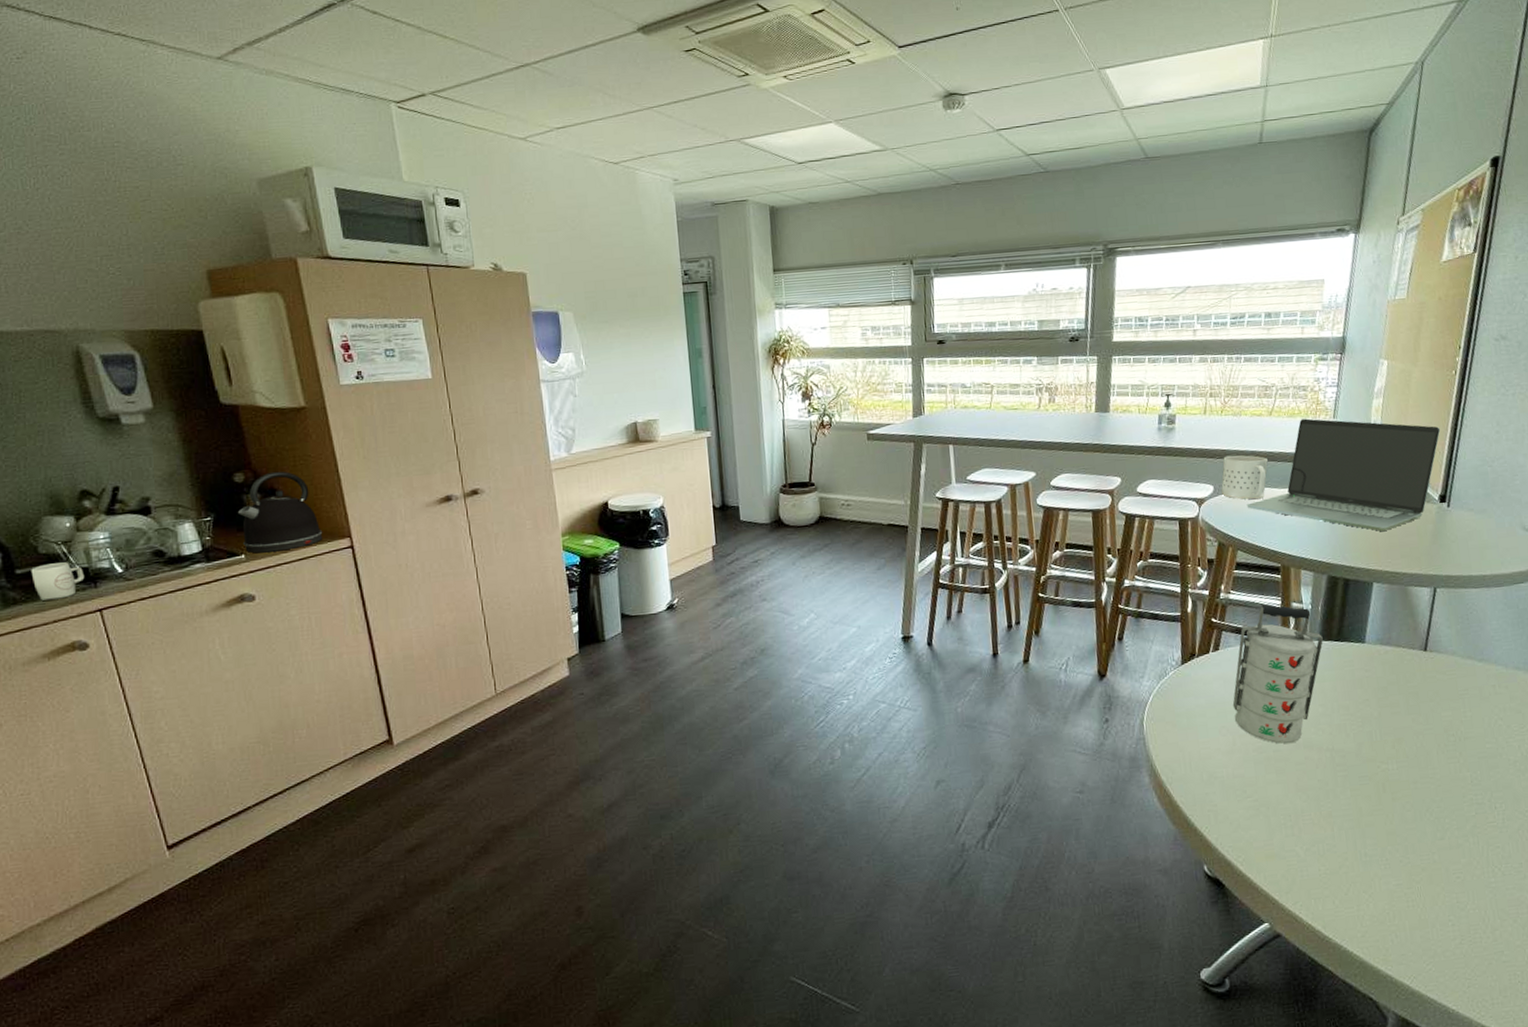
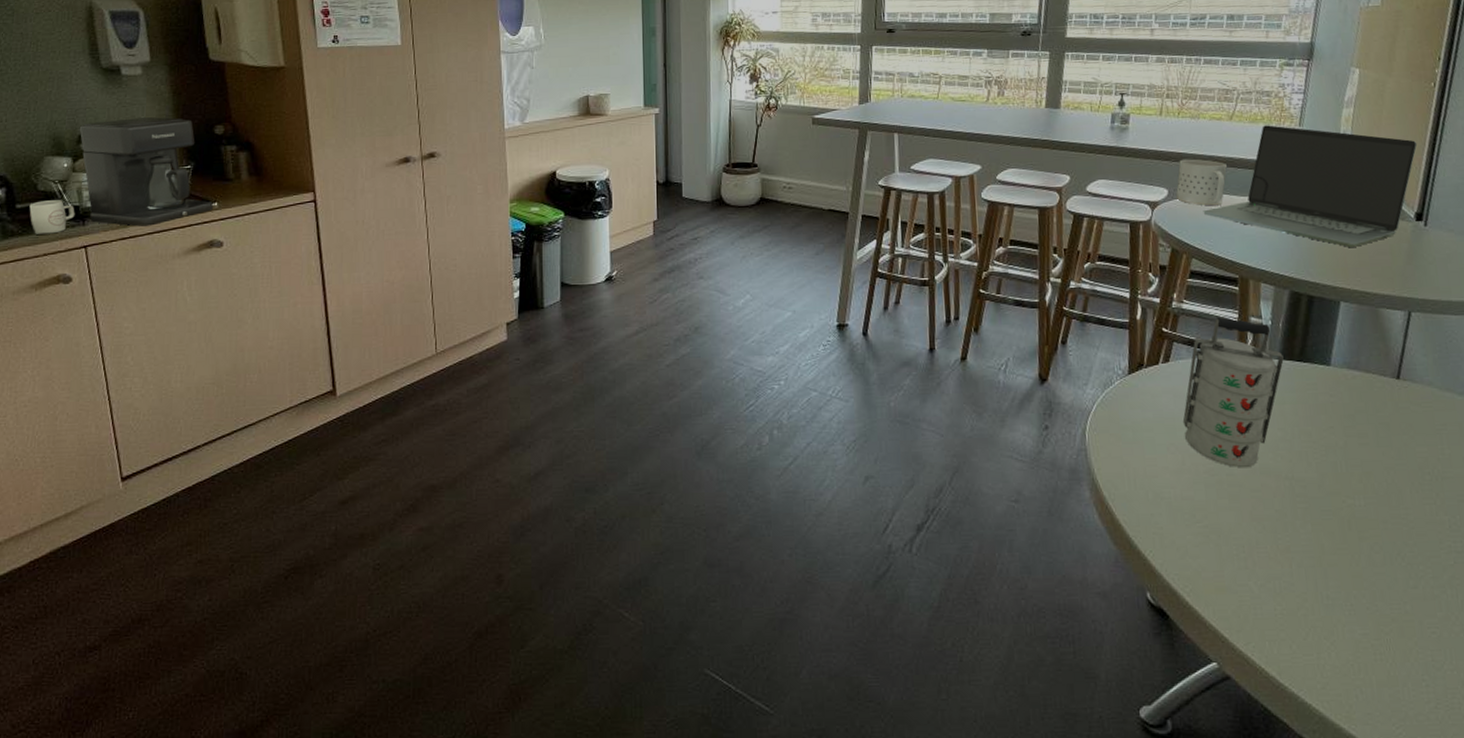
coffee maker: none [79,467,241,586] -> present [79,117,214,228]
kettle: present [237,471,323,554] -> none [215,125,290,202]

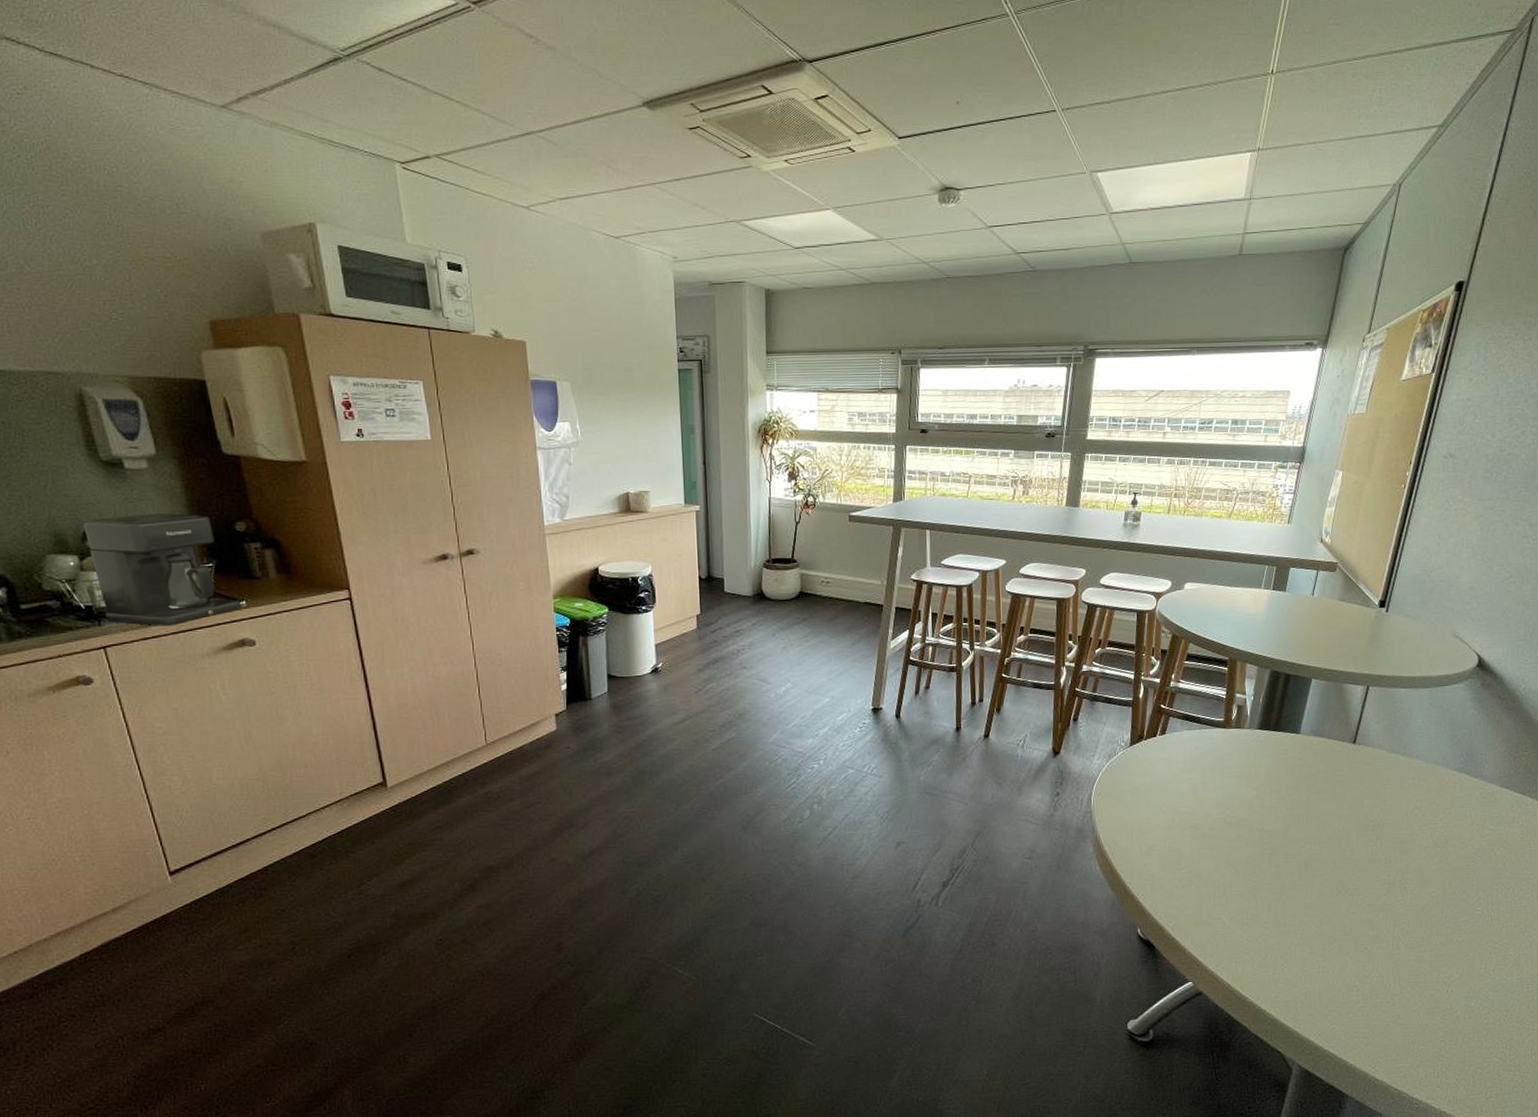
mug: present [29,200,75,234] -> none [35,600,89,636]
mug: present [1175,159,1227,206] -> none [1178,553,1224,596]
food container: present [1182,317,1284,468] -> none [1174,694,1262,823]
laptop: present [1203,125,1418,248] -> none [1201,522,1386,632]

